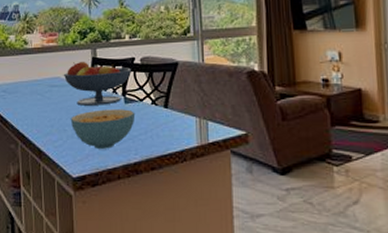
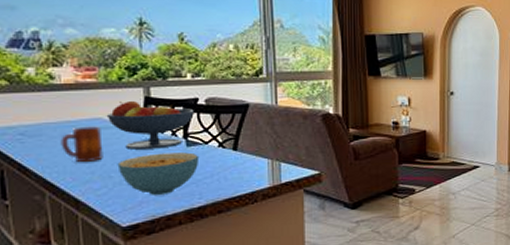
mug: none [30,84,60,116] -> present [61,126,103,162]

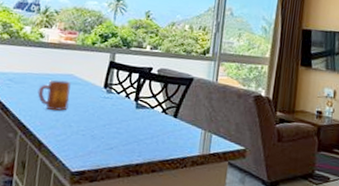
fruit bowl: present [106,100,194,150] -> none [77,63,147,108]
cereal bowl: present [117,152,200,195] -> none [77,111,145,148]

